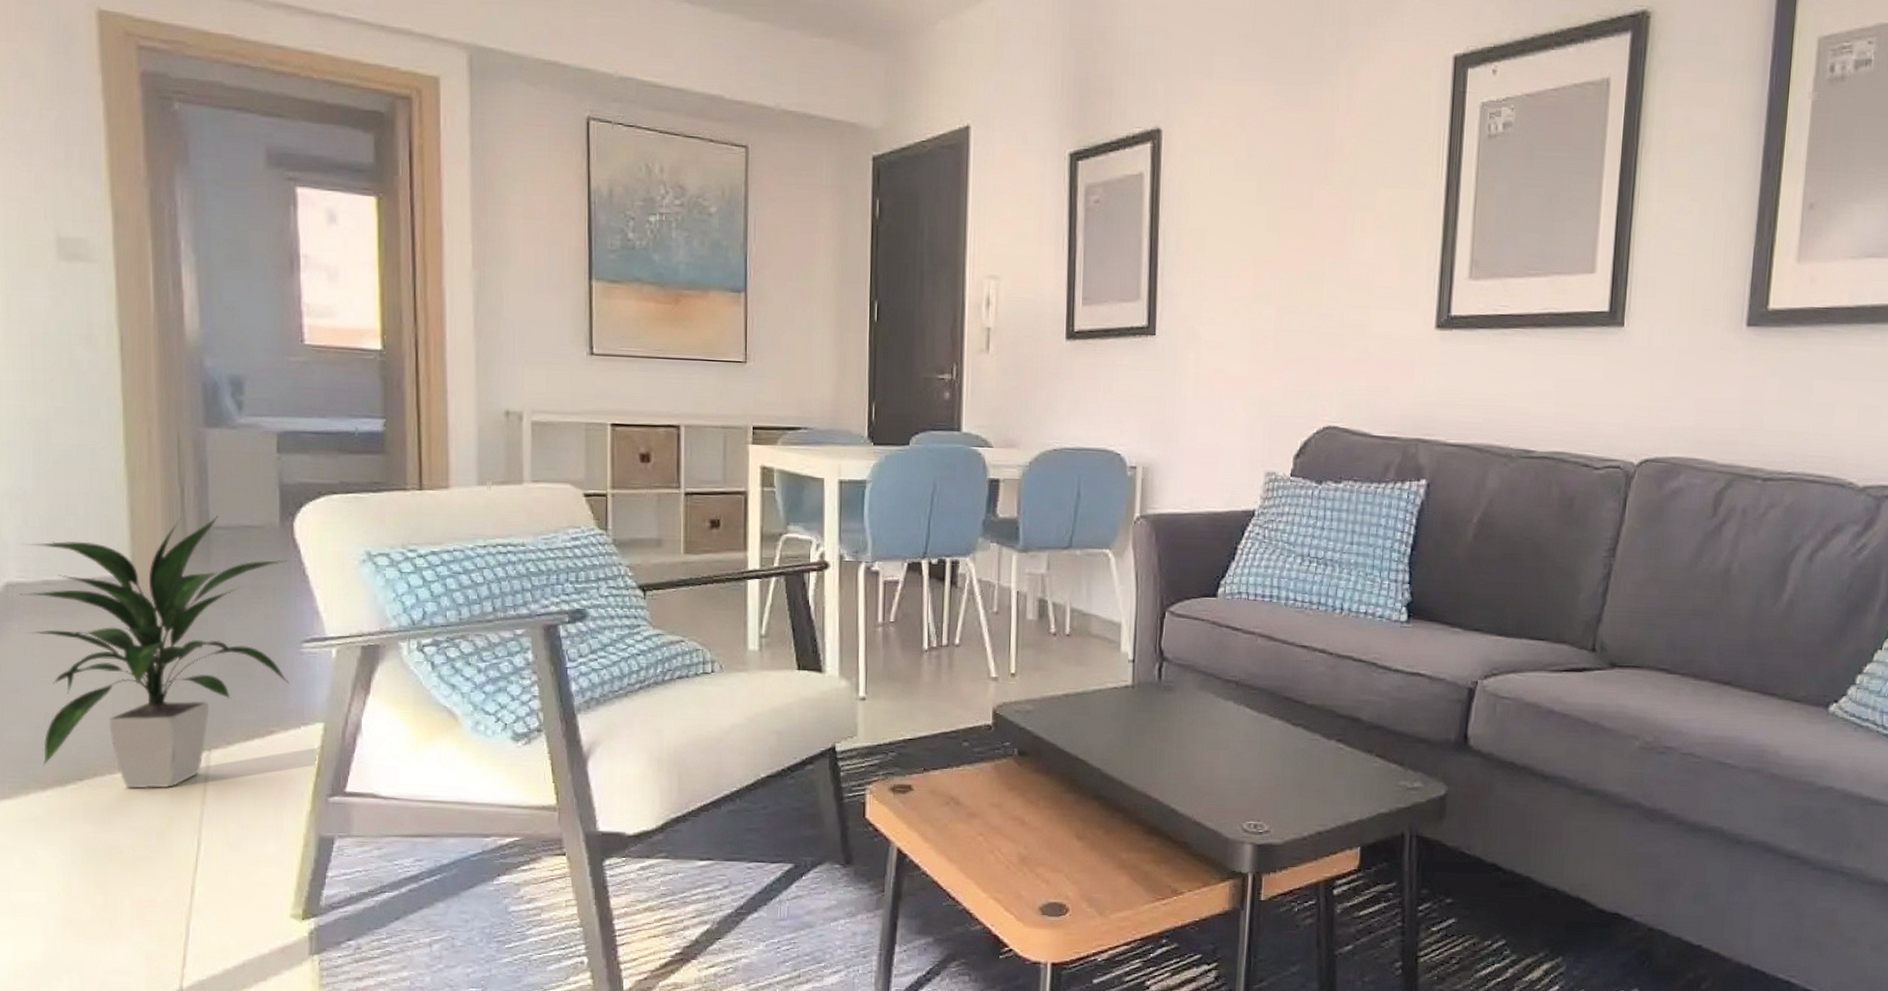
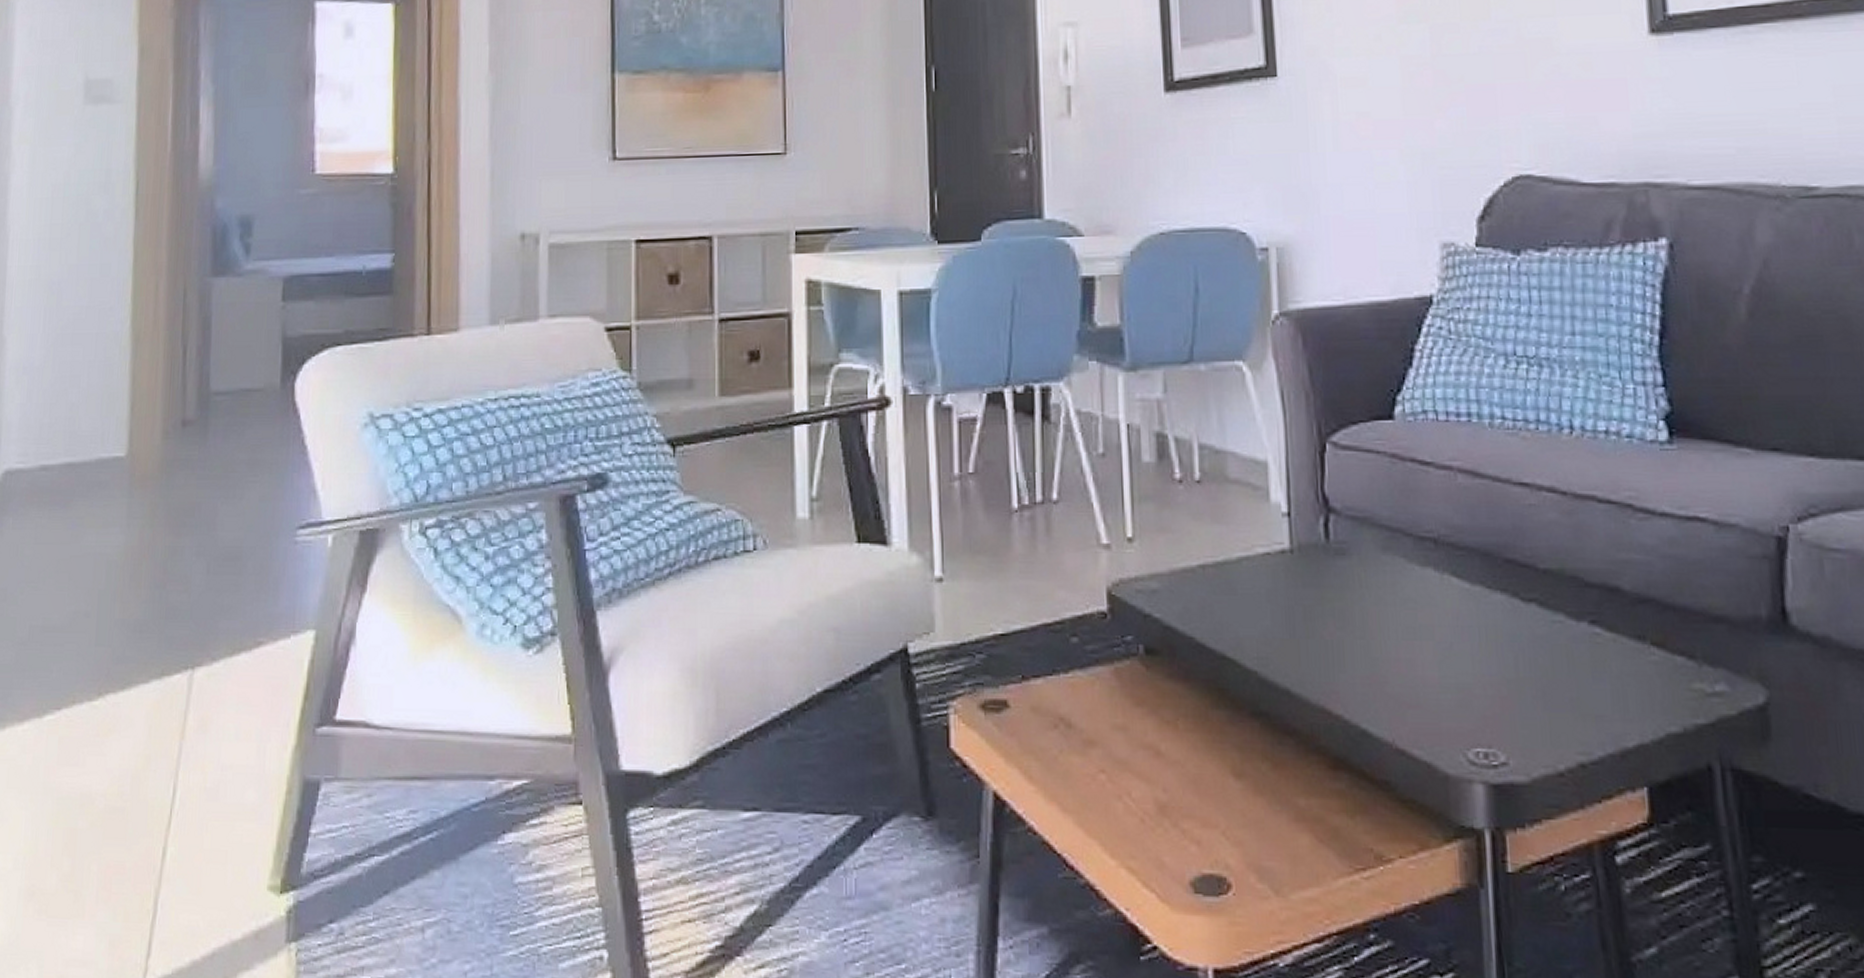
indoor plant: present [20,515,290,789] -> none [17,379,288,720]

